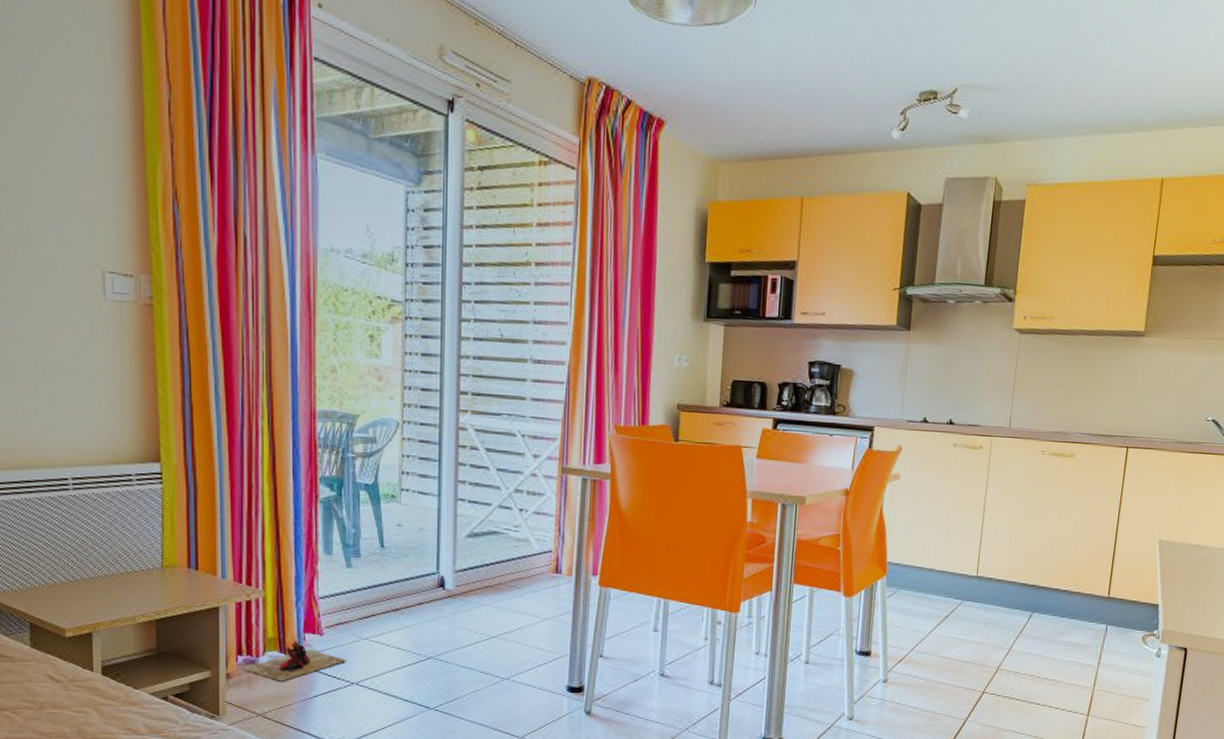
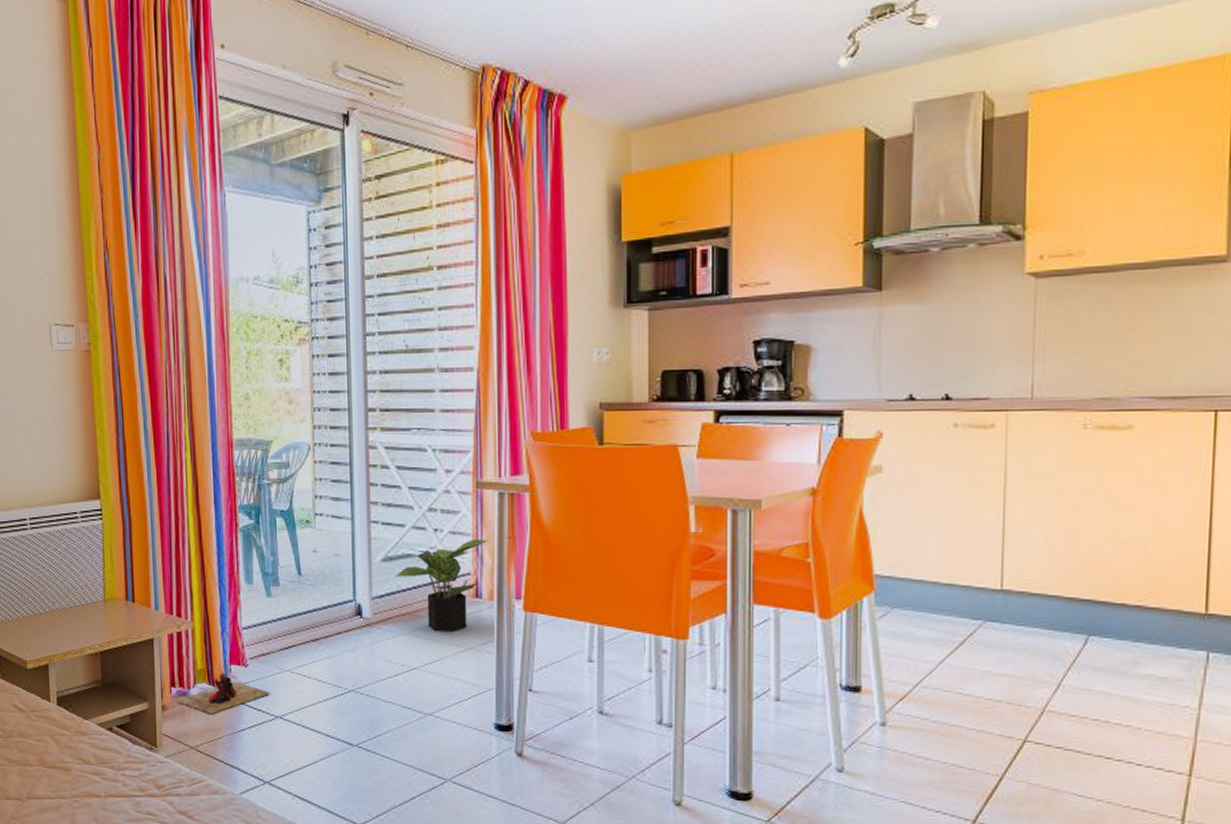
potted plant: none [479,520,571,603] -> present [394,539,489,631]

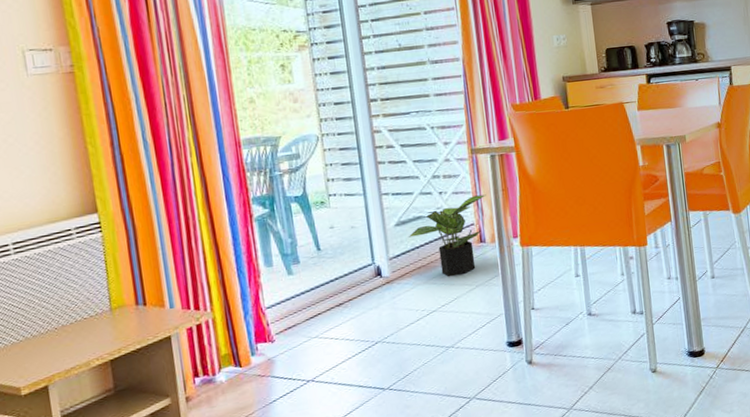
slippers: present [176,672,270,714] -> none [200,352,300,394]

